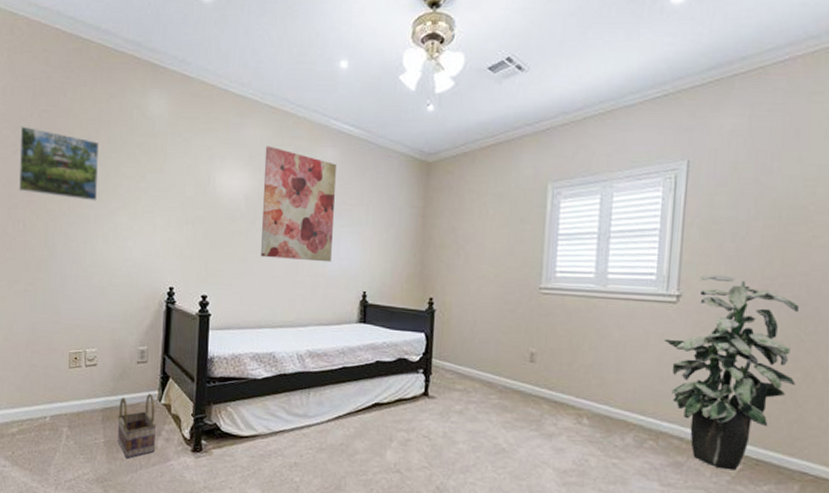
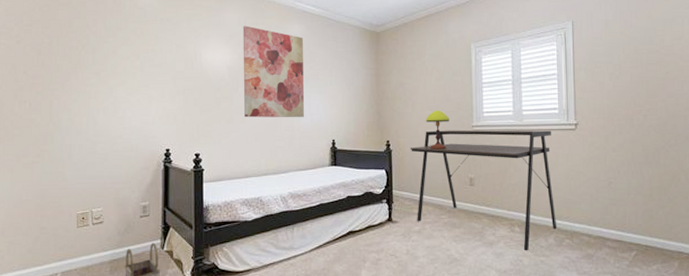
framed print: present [18,126,99,201] -> none [23,19,97,80]
desk: none [457,290,643,450] -> present [410,130,557,251]
table lamp: none [481,264,511,314] -> present [426,110,449,149]
indoor plant: present [663,274,799,471] -> none [569,106,667,256]

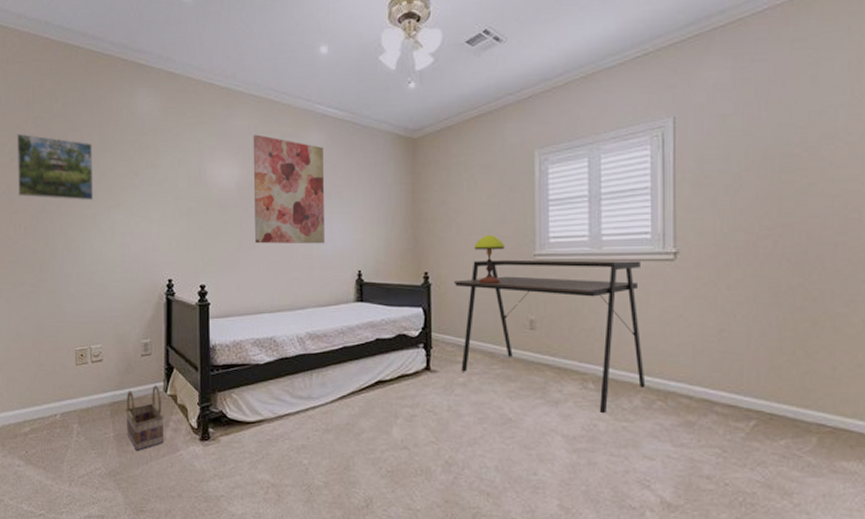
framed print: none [23,19,97,80] -> present [16,133,94,201]

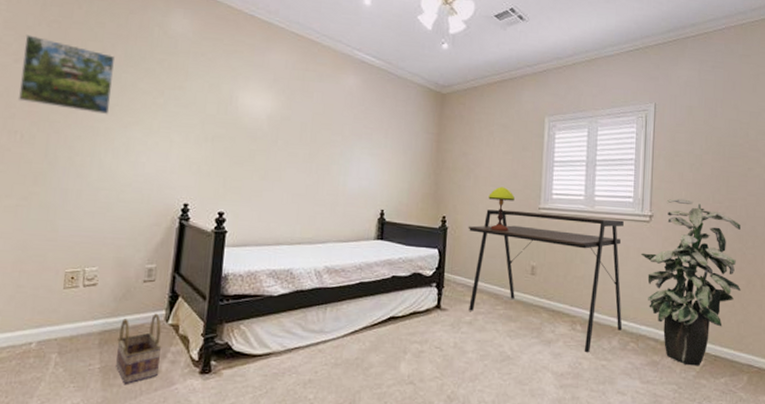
wall art: present [253,134,324,244] -> none [282,70,358,182]
indoor plant: none [664,229,804,426] -> present [640,198,741,366]

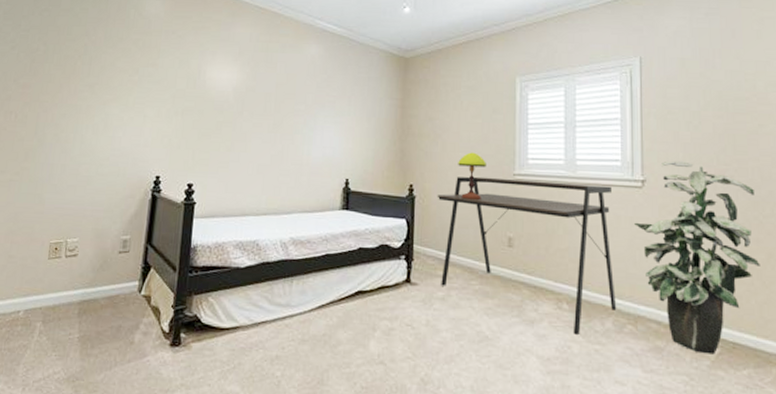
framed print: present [18,34,114,115] -> none [14,23,96,94]
basket: present [116,313,162,384] -> none [93,284,135,355]

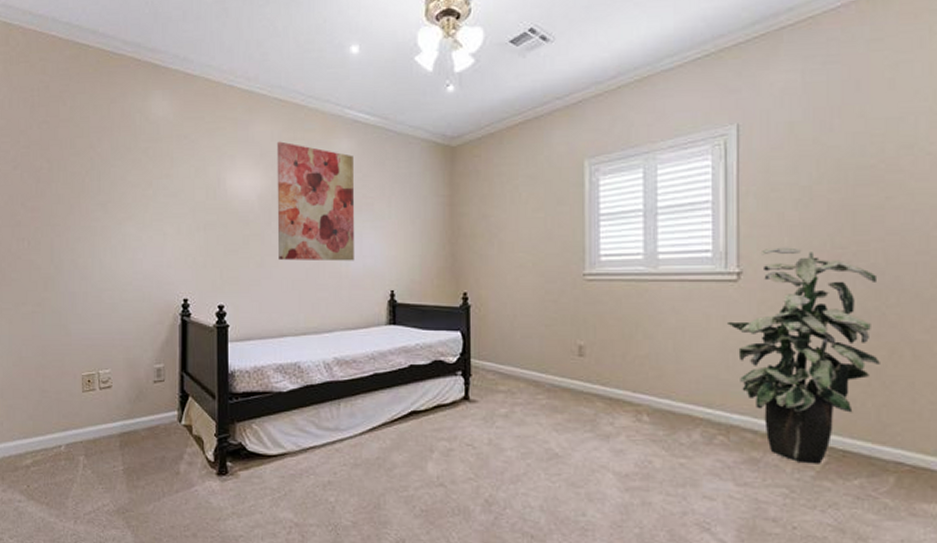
wall art: none [247,42,320,151] -> present [276,141,354,262]
desk: present [437,176,617,336] -> none [495,279,706,449]
table lamp: present [458,152,486,200] -> none [518,252,551,305]

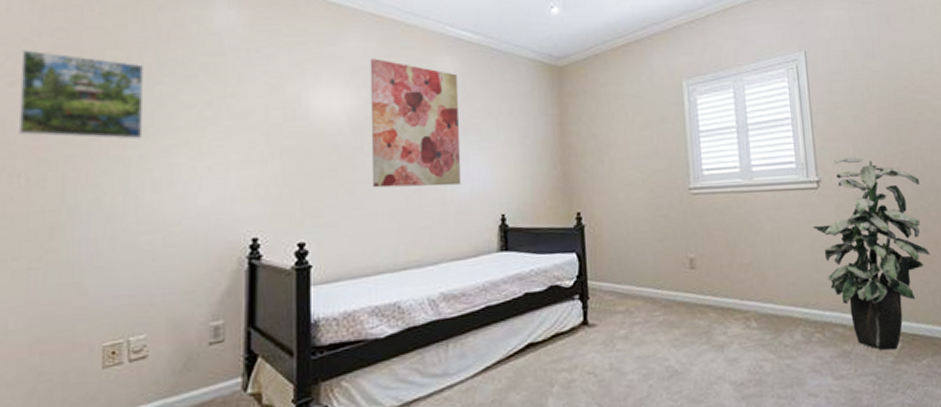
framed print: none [20,139,103,213] -> present [18,49,144,140]

